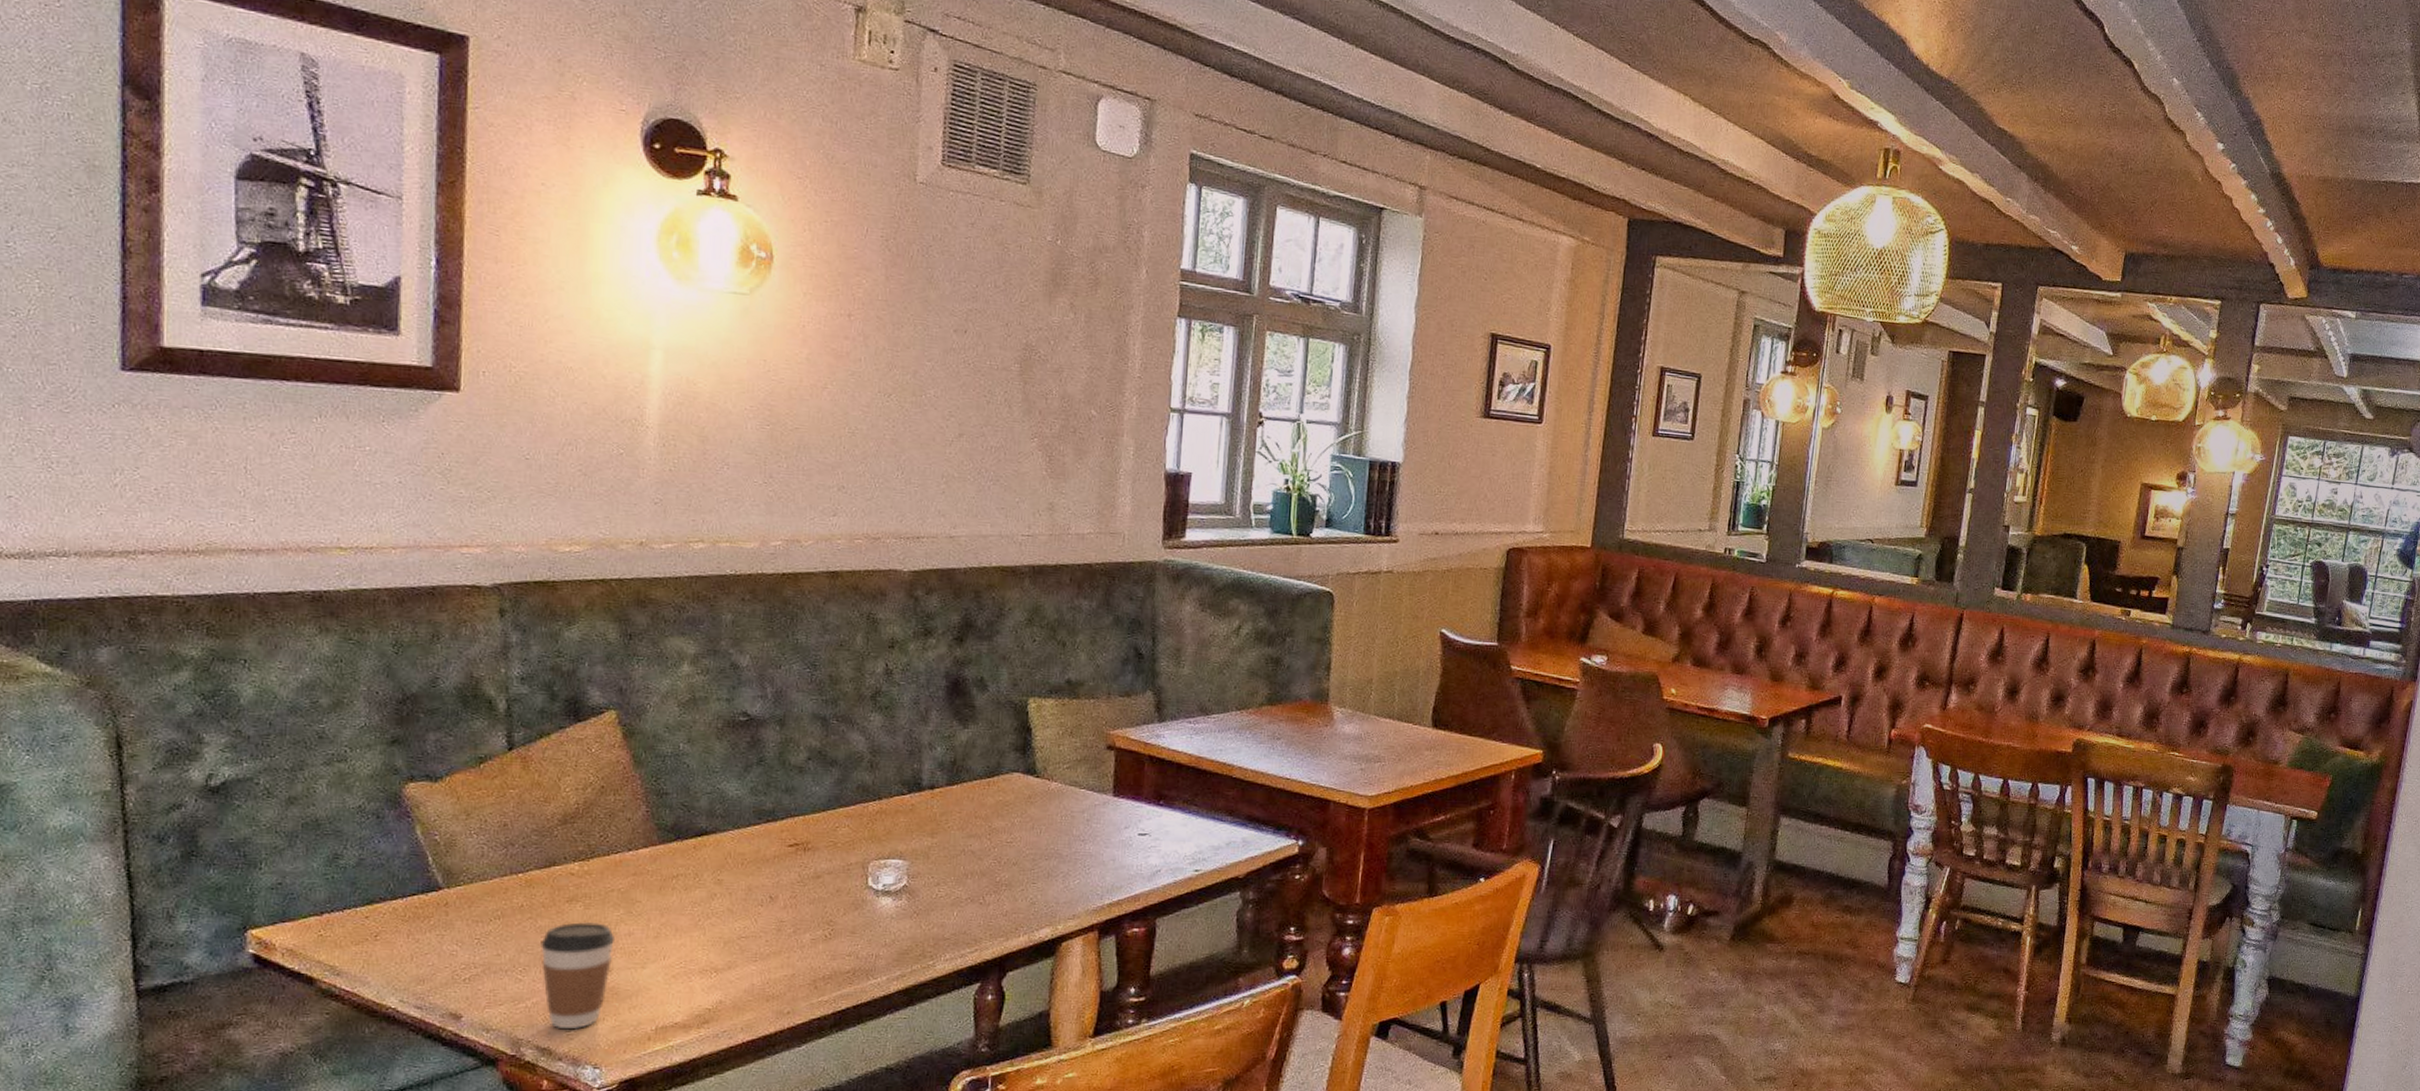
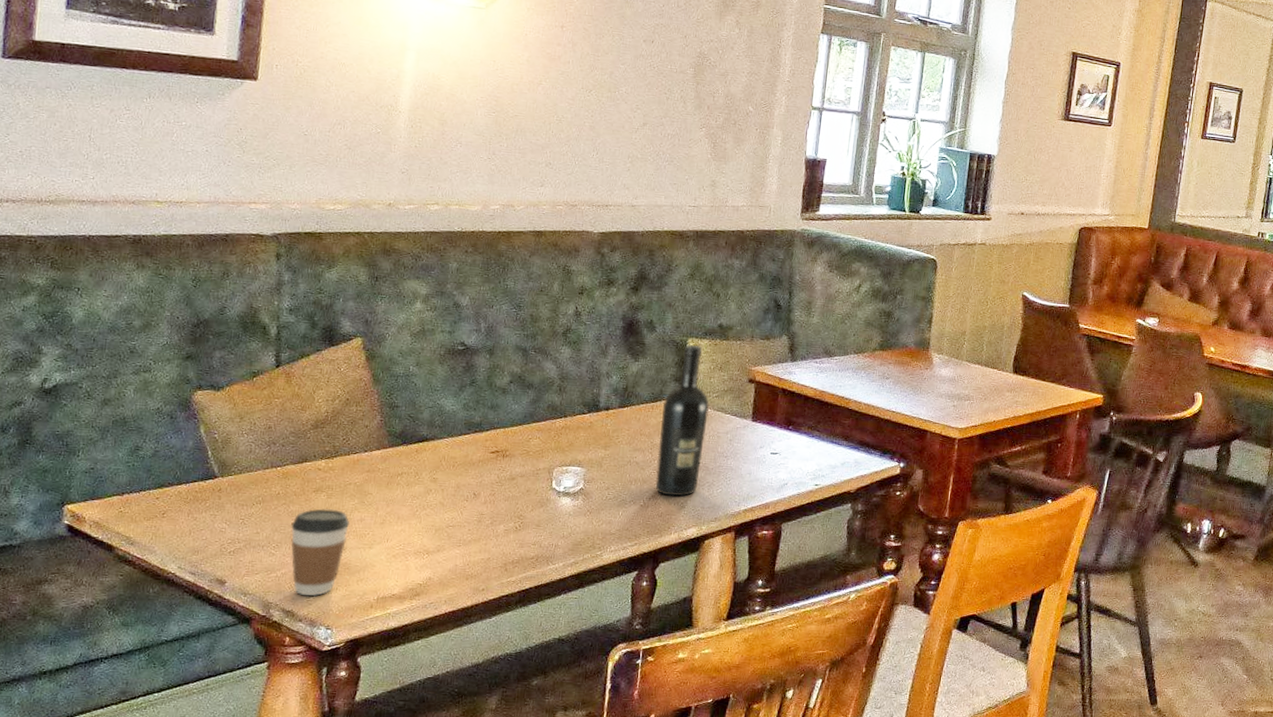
wine bottle: none [997,705,1060,891] -> present [655,345,710,497]

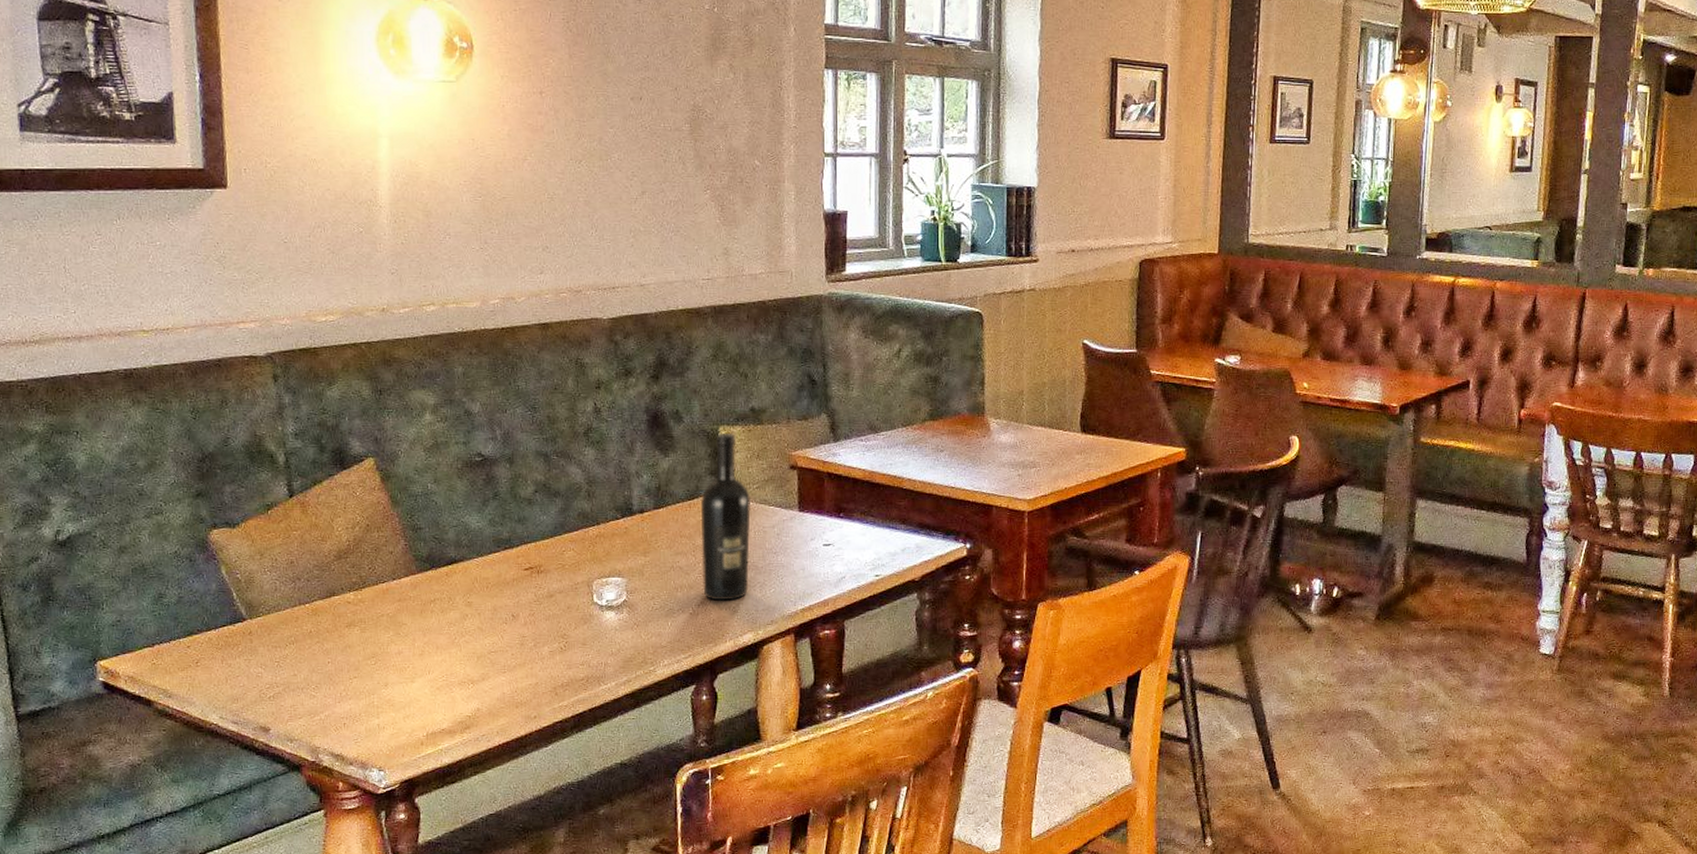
coffee cup: present [290,509,350,597] -> none [327,644,388,738]

